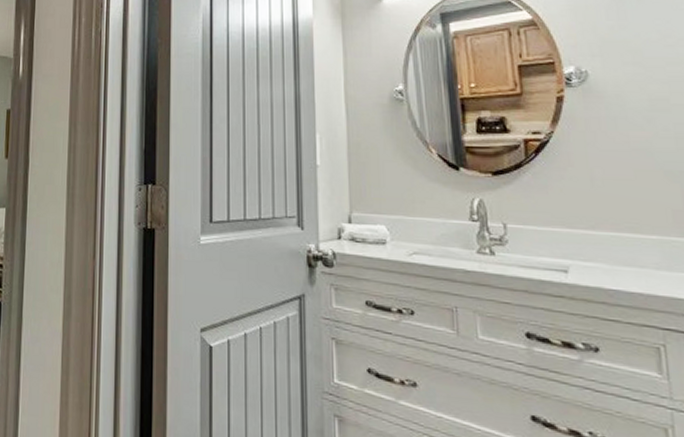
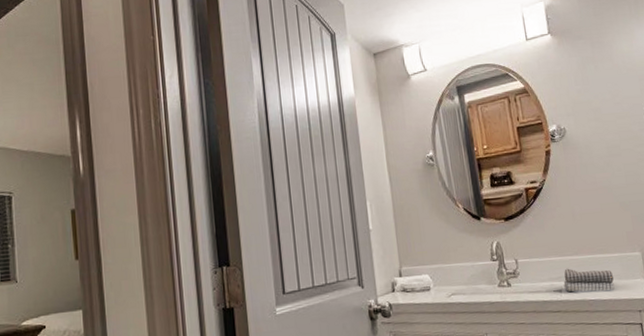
towel: none [571,244,649,283] -> present [563,268,615,292]

